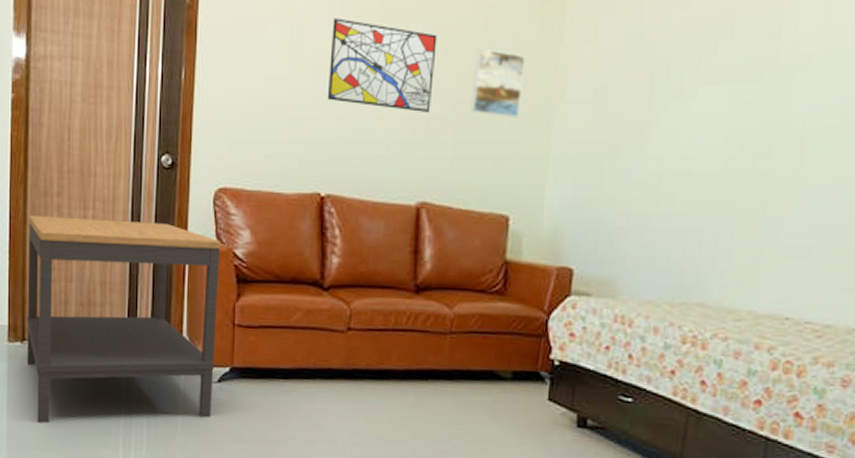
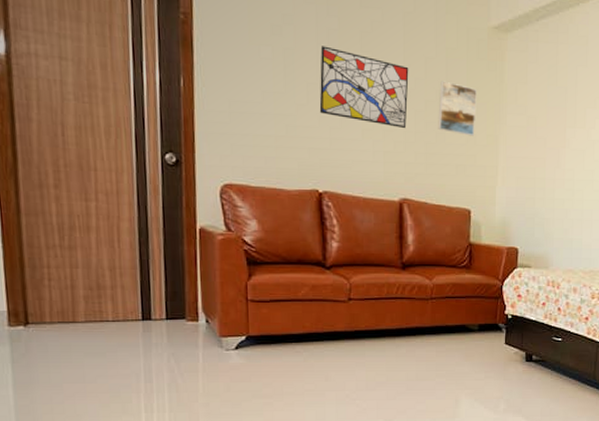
side table: present [27,216,221,424] -> none [23,206,231,399]

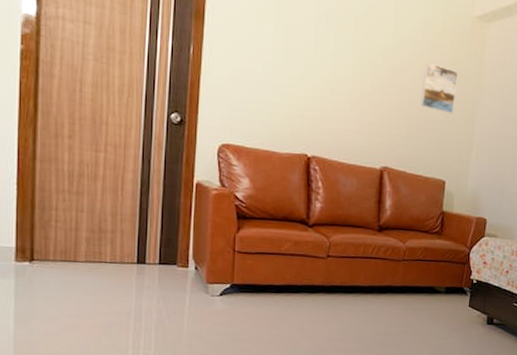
wall art: present [319,46,409,129] -> none [314,25,398,104]

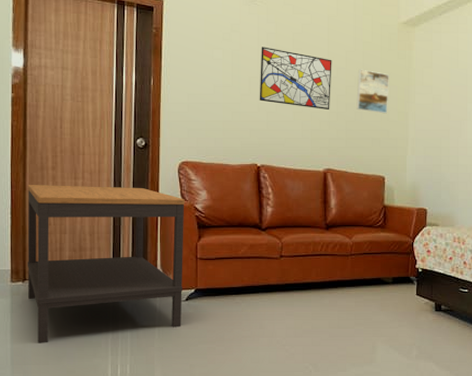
side table: none [36,153,224,332] -> present [27,185,185,343]
wall art: none [314,25,398,104] -> present [259,47,332,111]

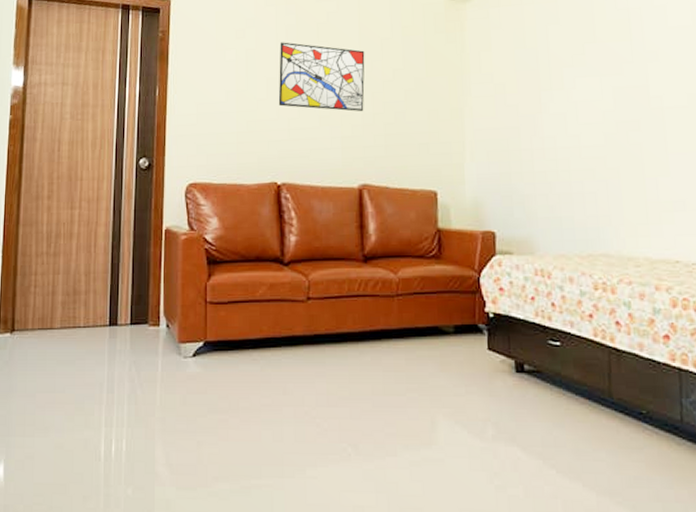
side table: present [27,185,185,343] -> none [16,216,193,410]
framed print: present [356,69,389,114] -> none [396,59,437,112]

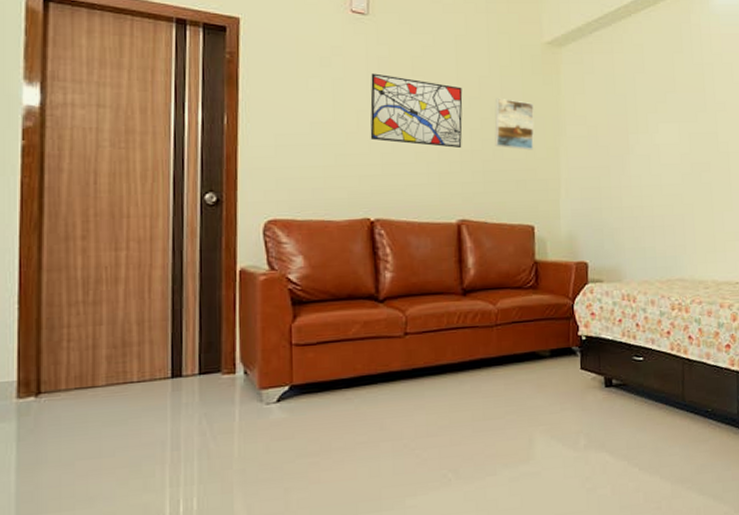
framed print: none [396,59,437,112] -> present [494,98,534,150]

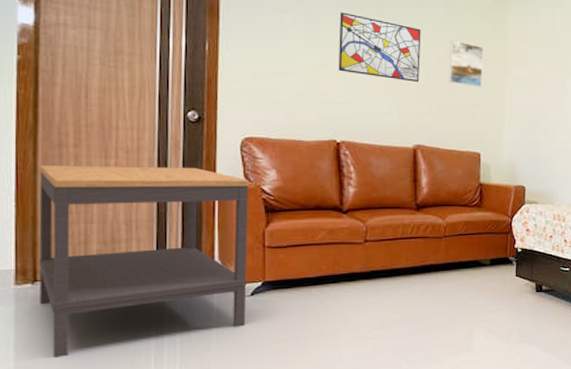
side table: none [44,256,274,481] -> present [39,165,249,358]

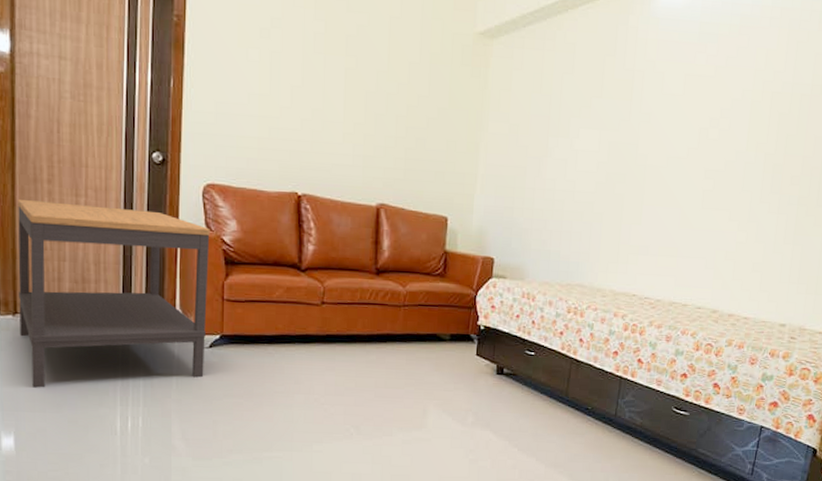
wall art: present [338,12,421,83] -> none [302,49,392,134]
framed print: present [448,40,483,88] -> none [418,86,459,143]

